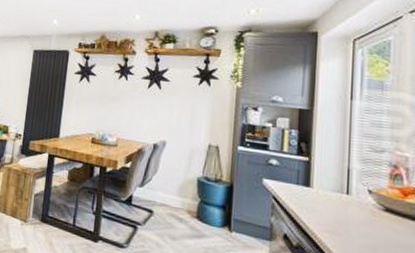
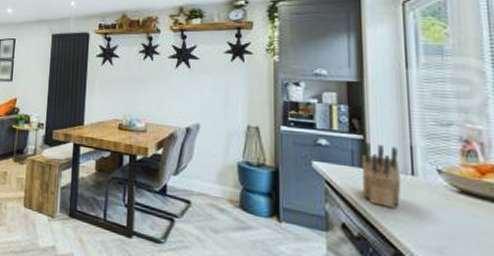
knife block: none [304,164,338,222] -> present [362,143,402,208]

